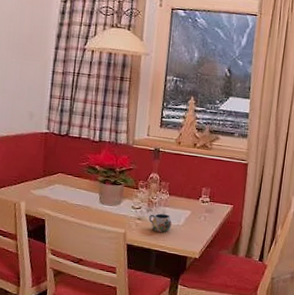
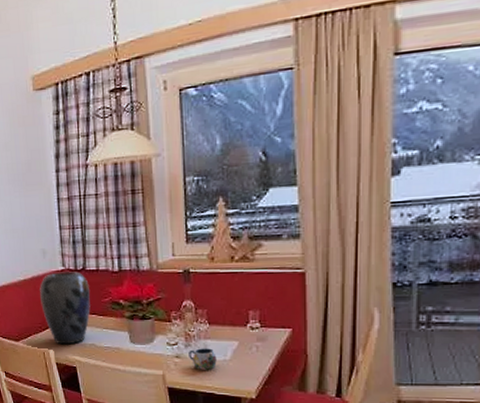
vase: none [20,134,70,199] -> present [40,271,91,345]

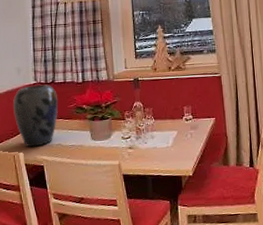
mug: present [189,348,217,370] -> none [139,138,162,157]

